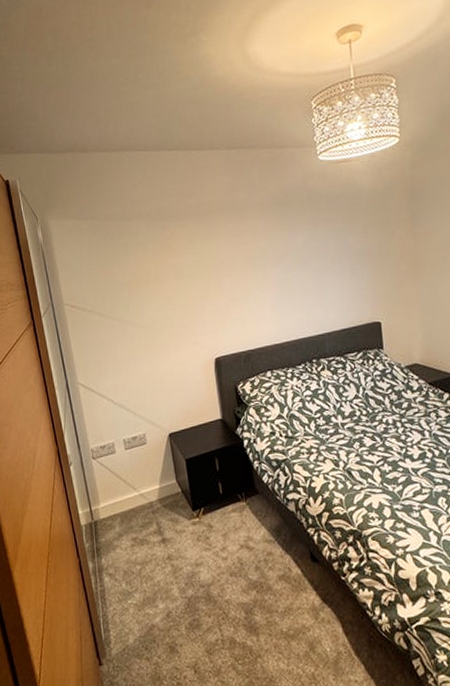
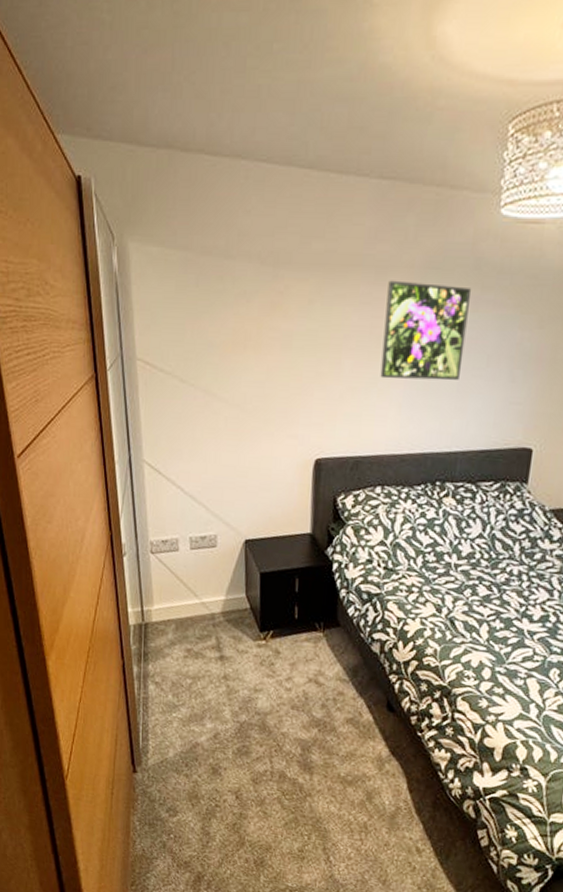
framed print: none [247,213,314,288] -> present [380,280,472,381]

